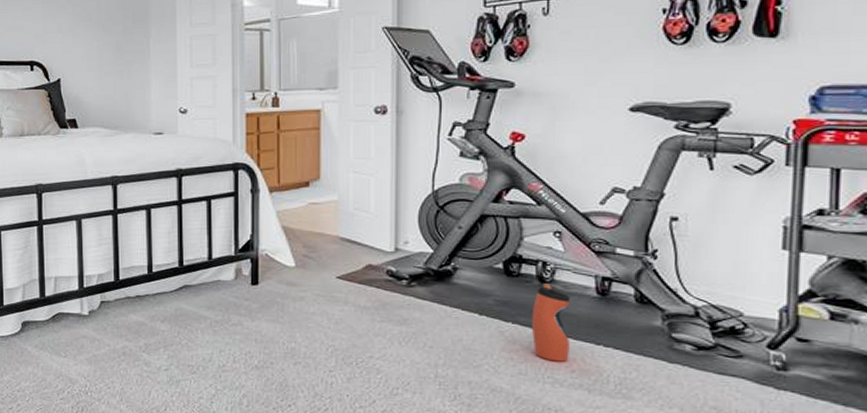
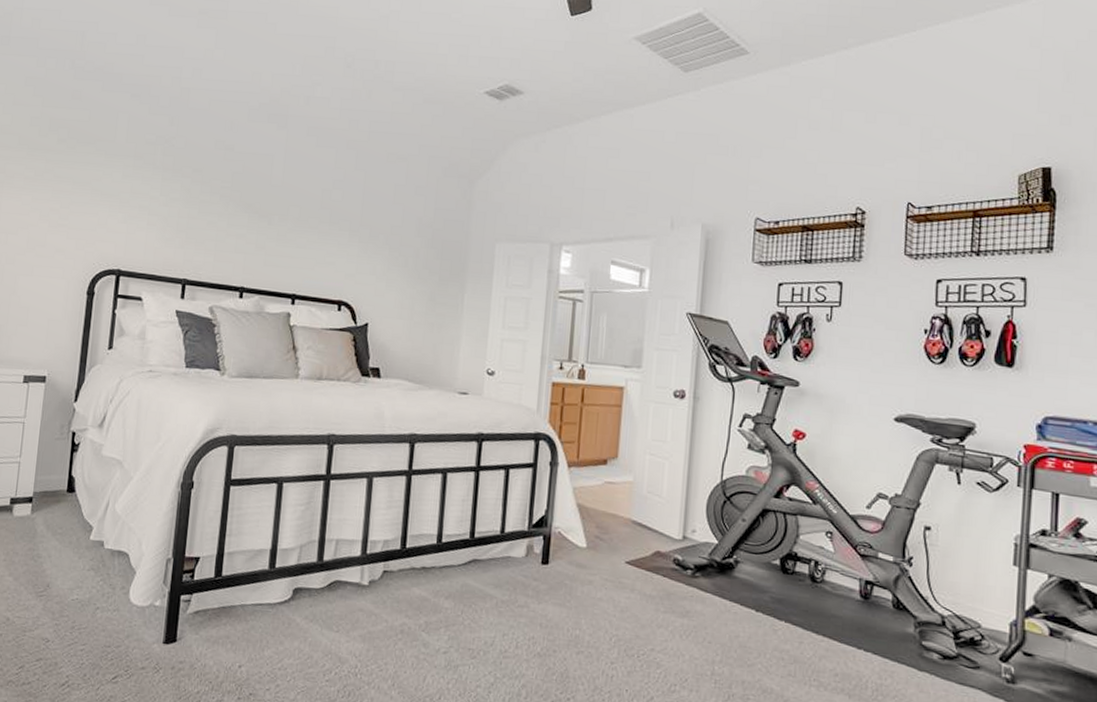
water bottle: present [531,283,571,362] -> none [801,583,838,665]

